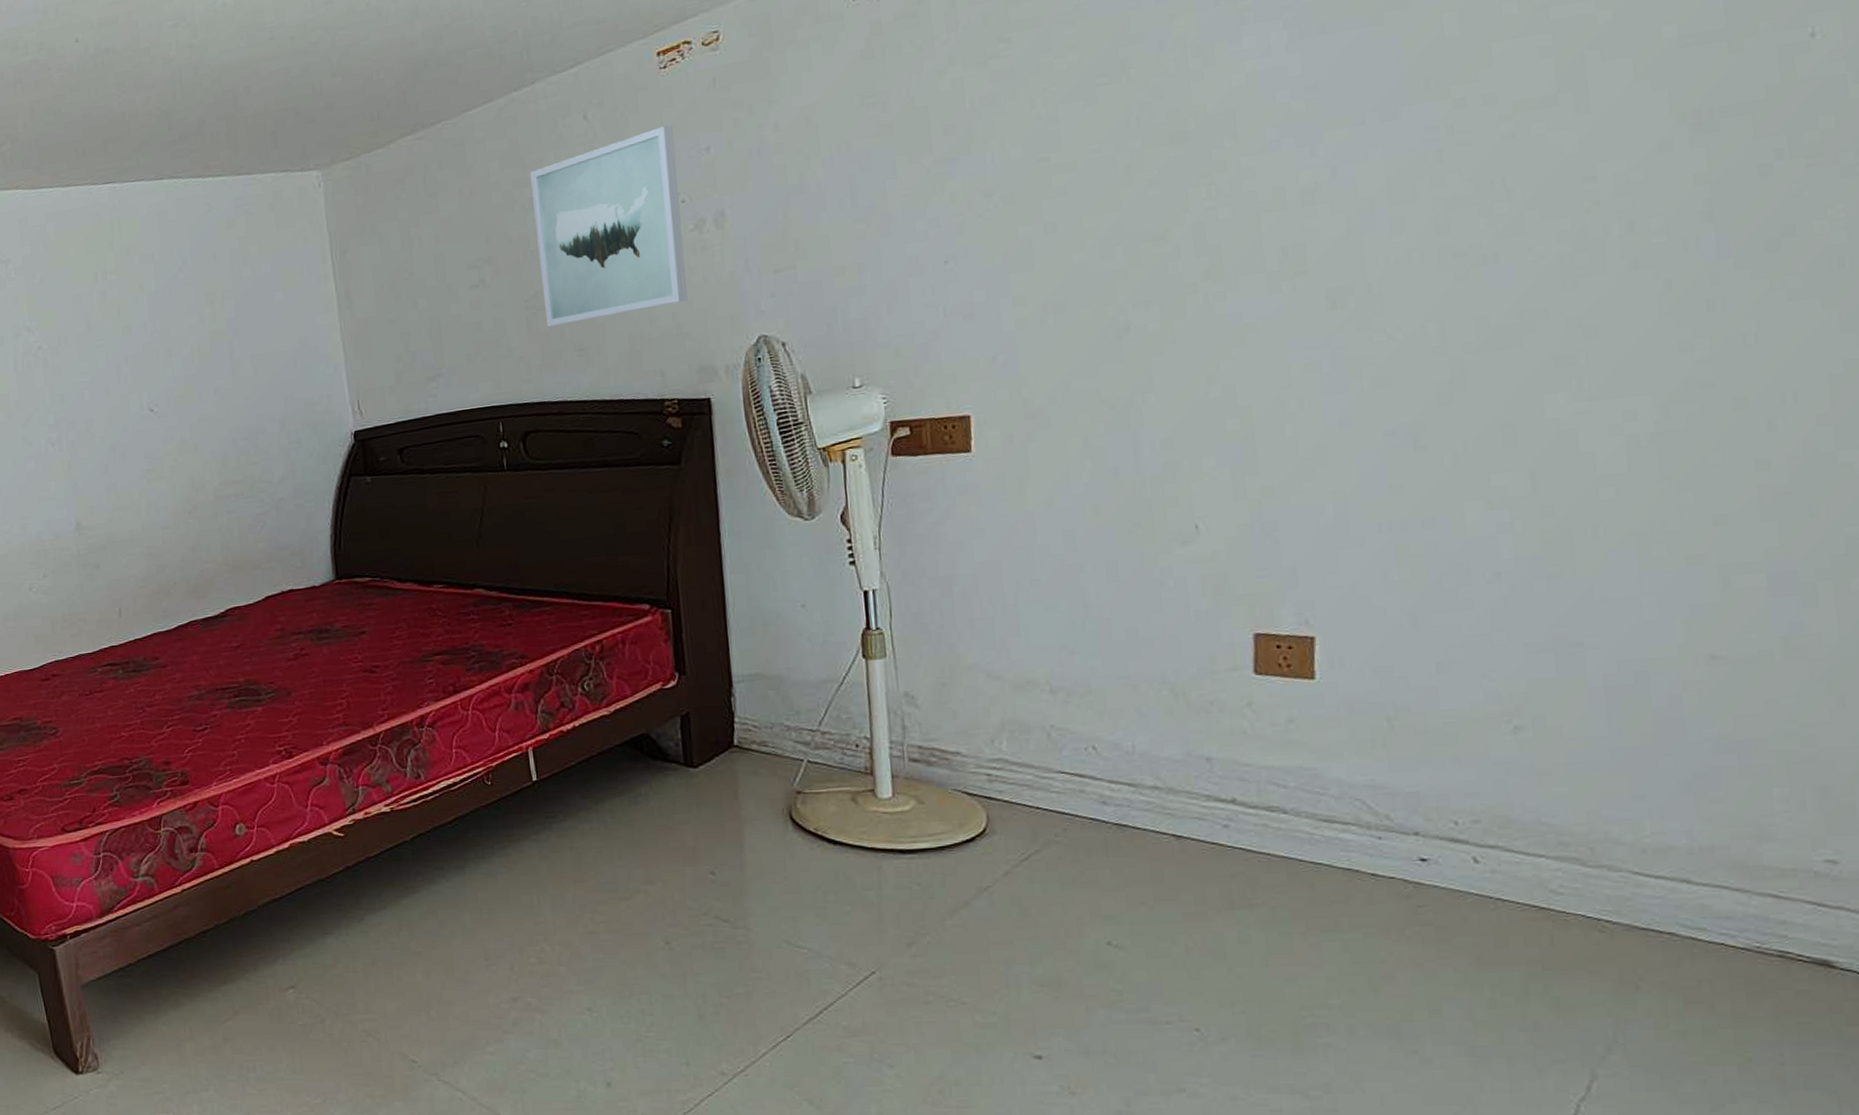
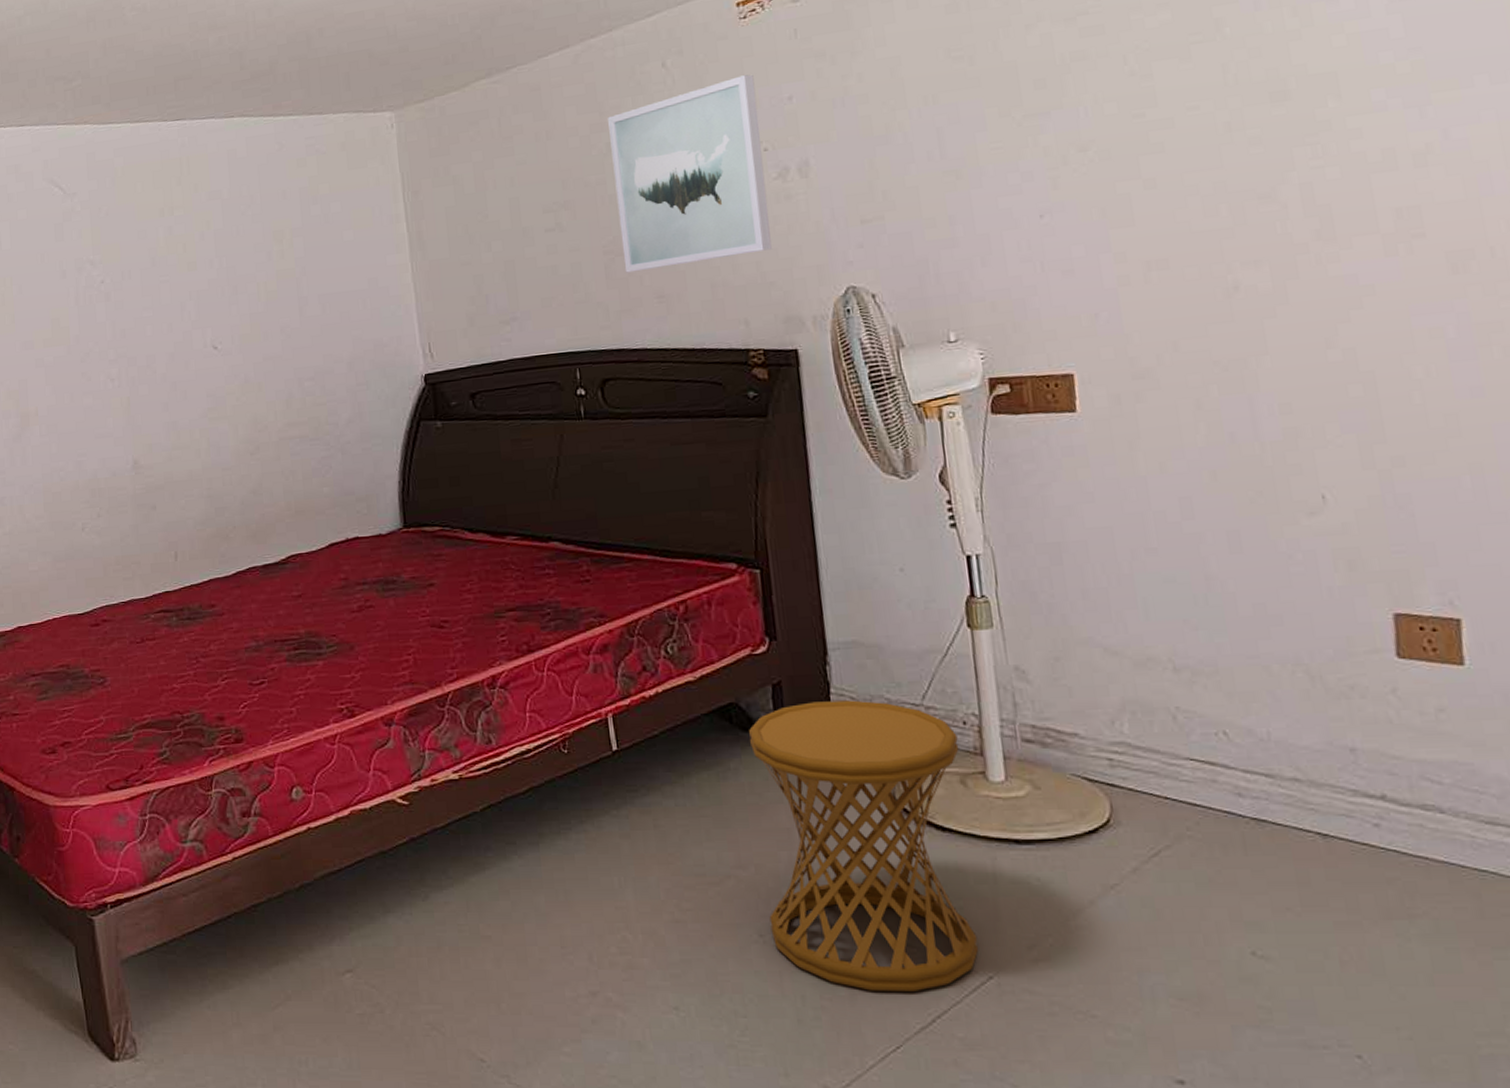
side table: none [659,728,863,988] -> present [749,700,978,991]

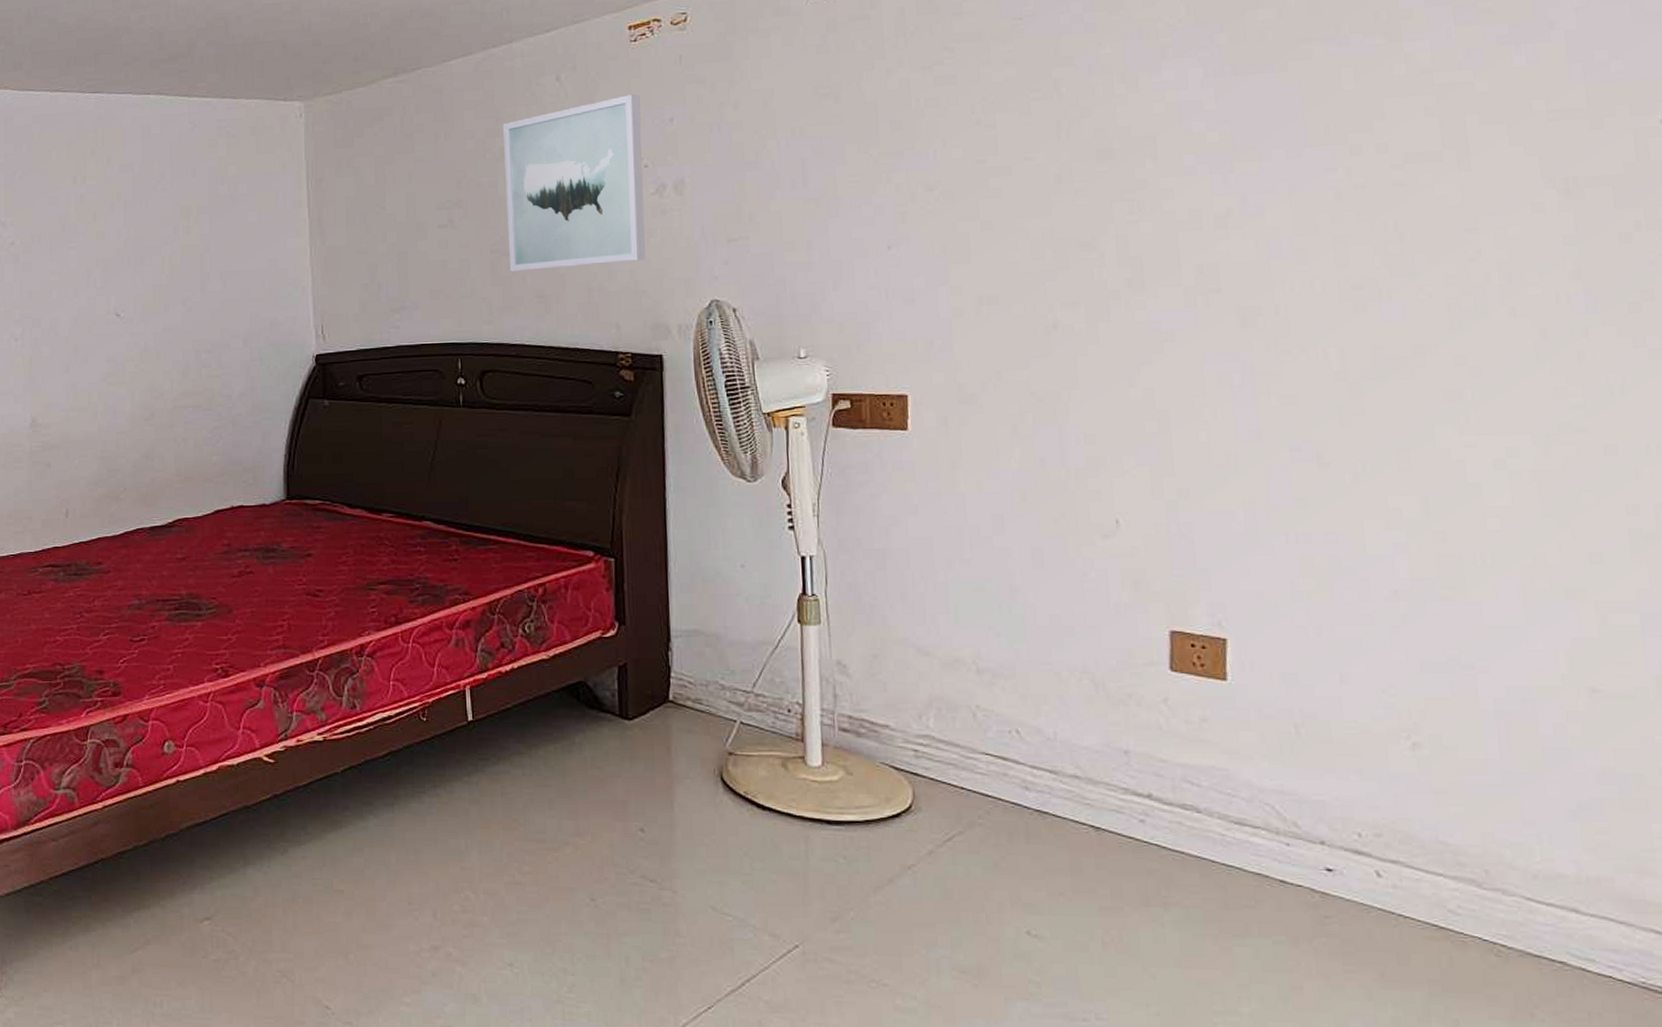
side table: present [749,700,978,991] -> none [595,684,788,957]

